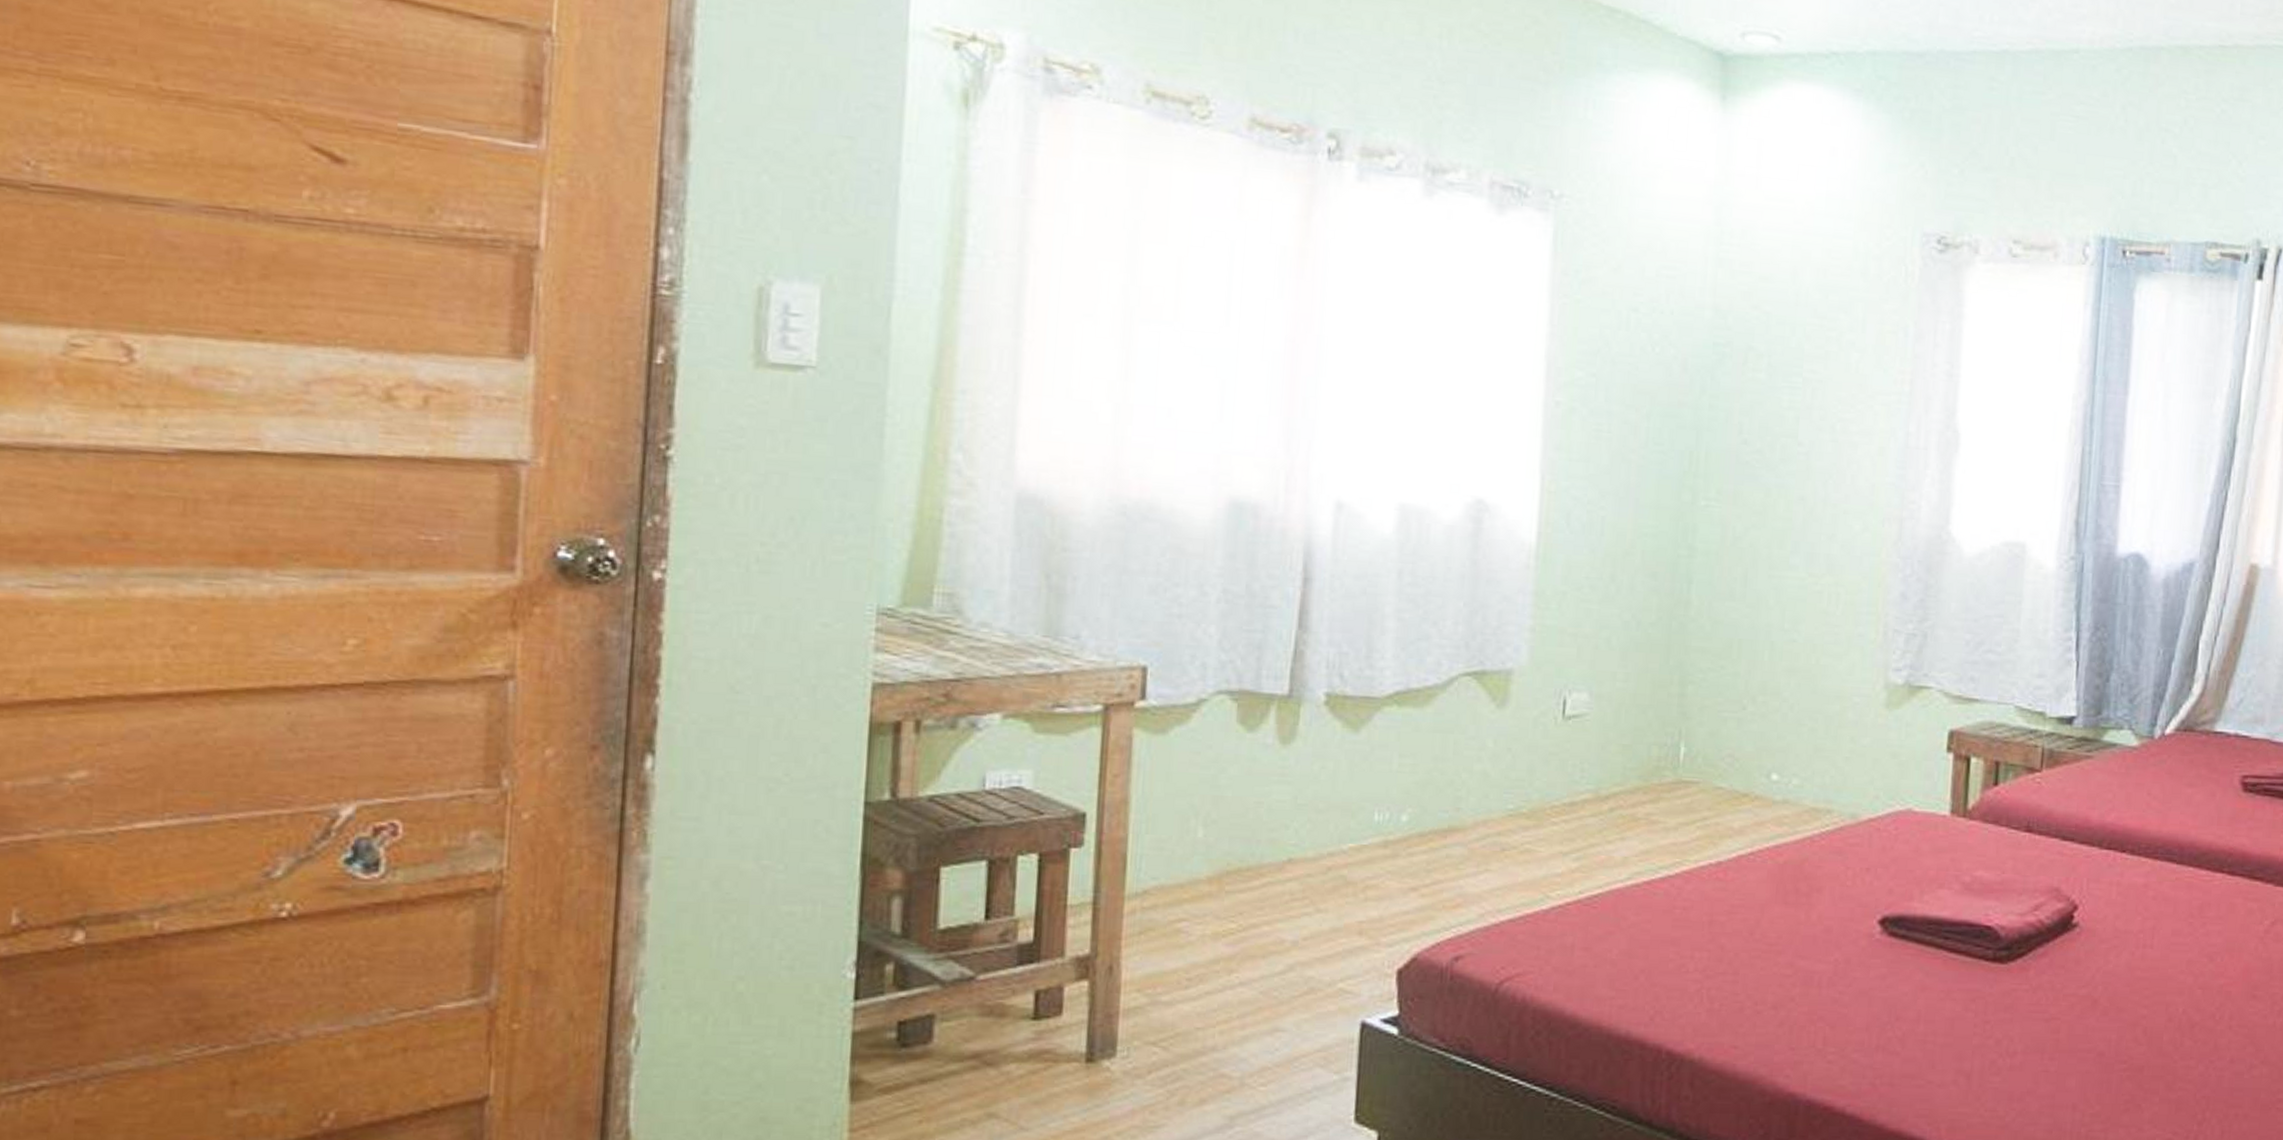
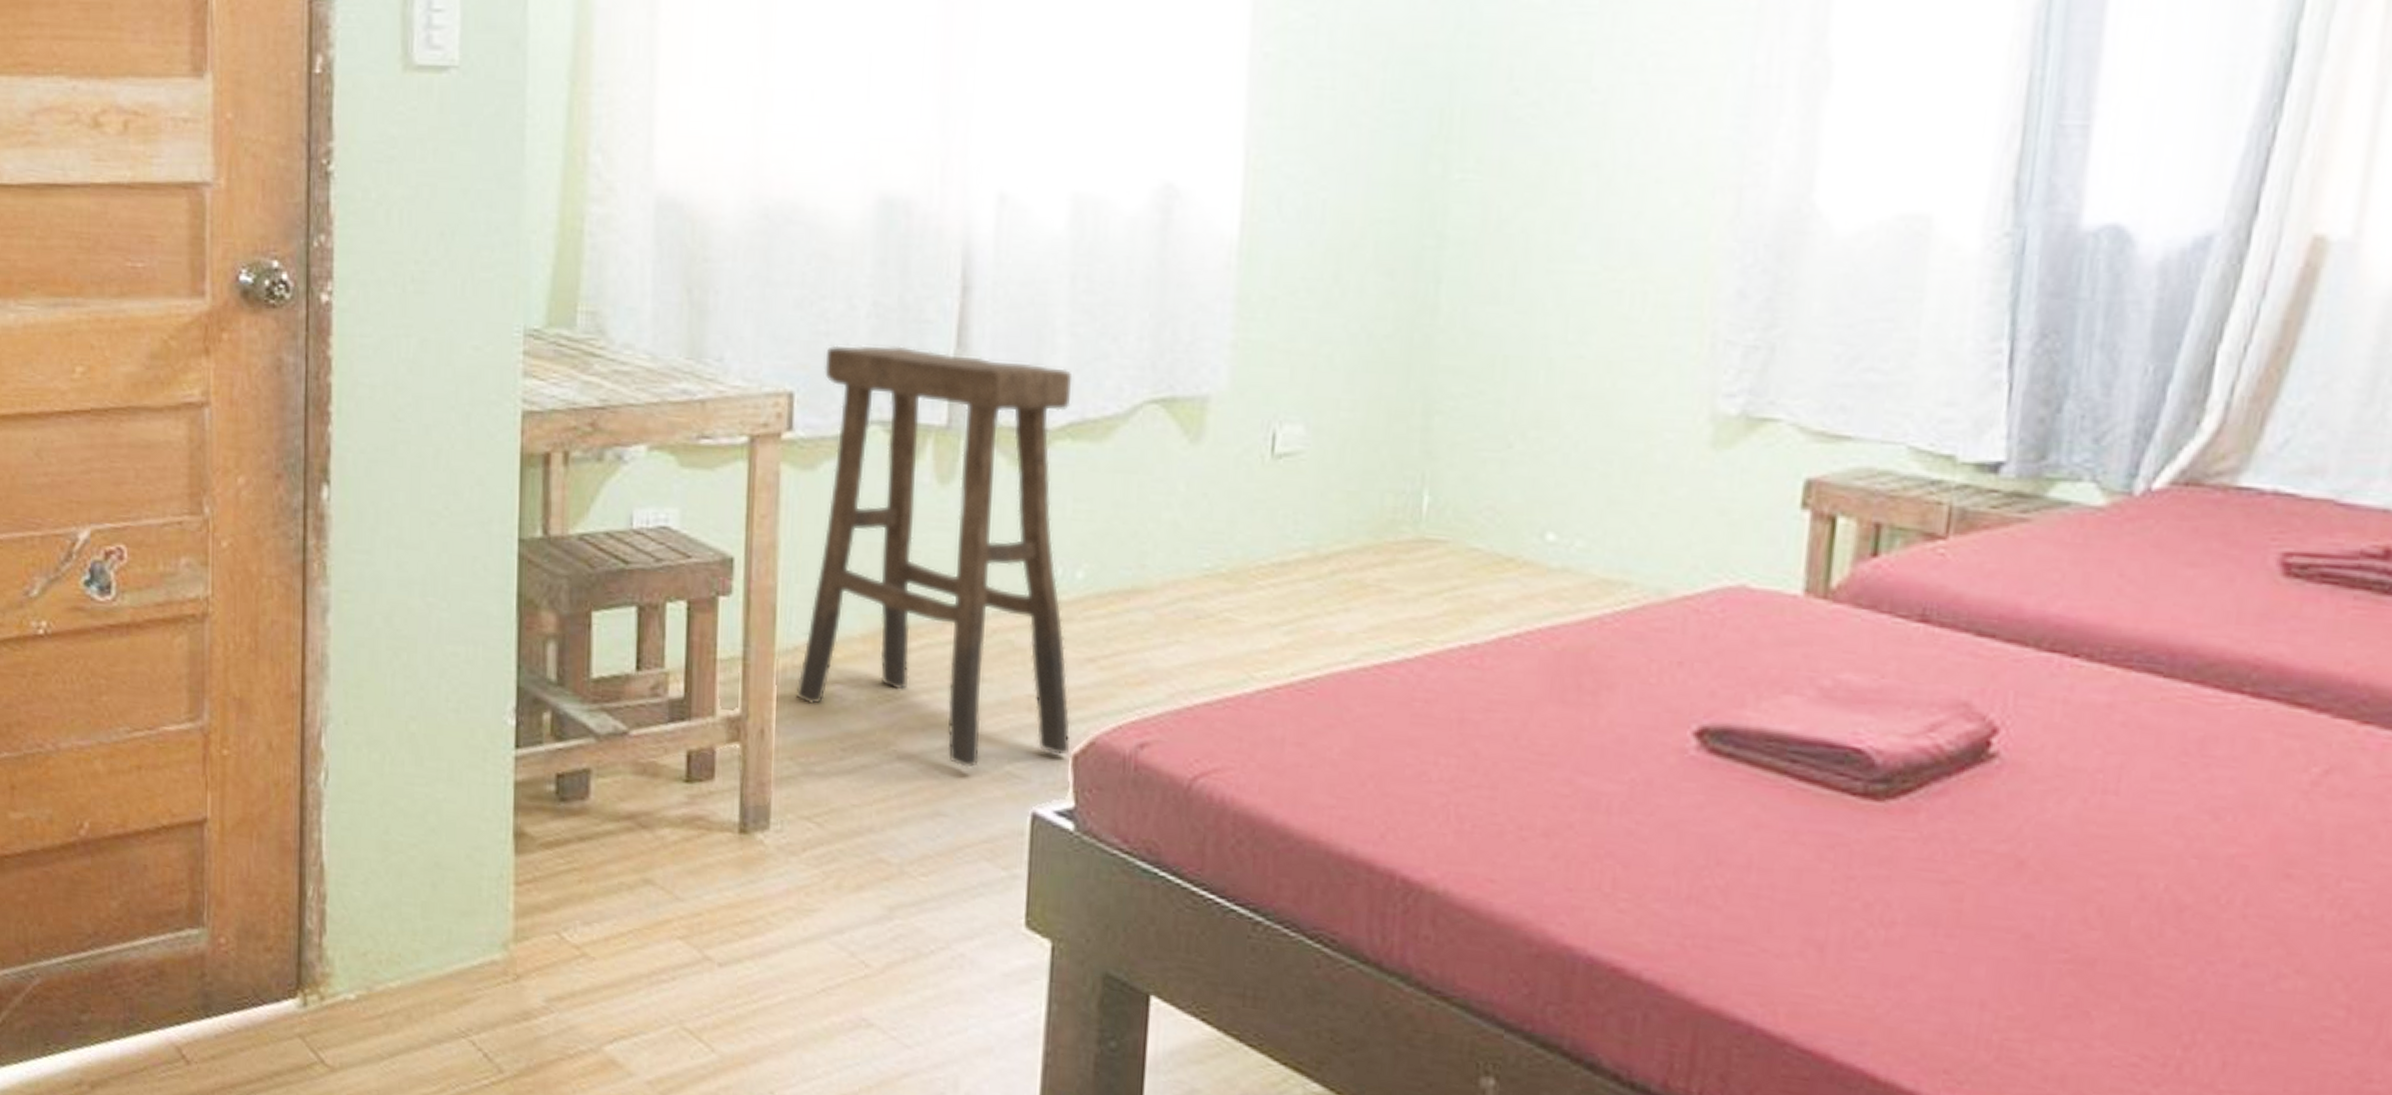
stool: none [1144,626,1399,988] -> present [795,345,1073,768]

